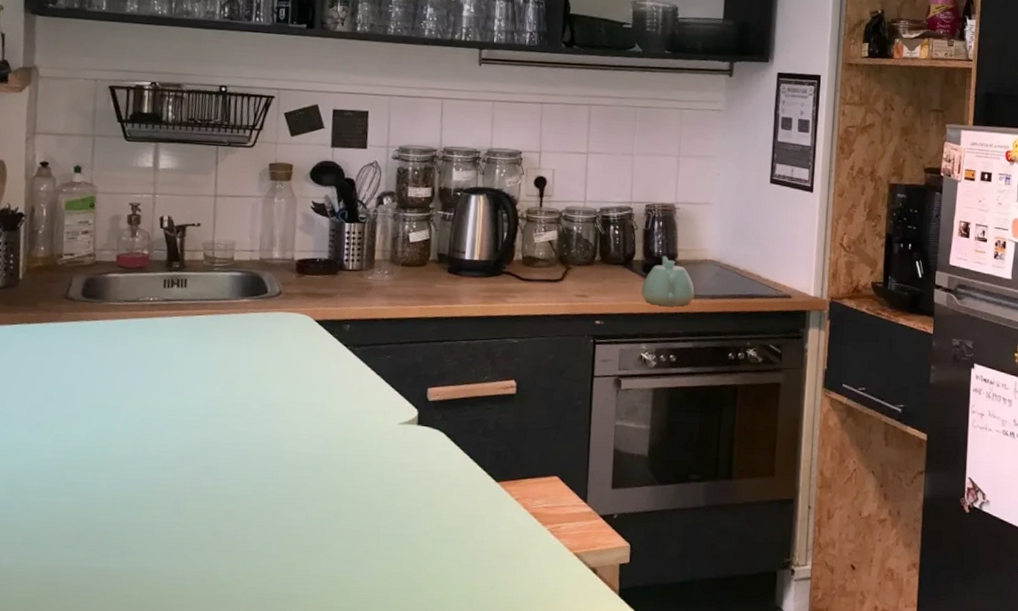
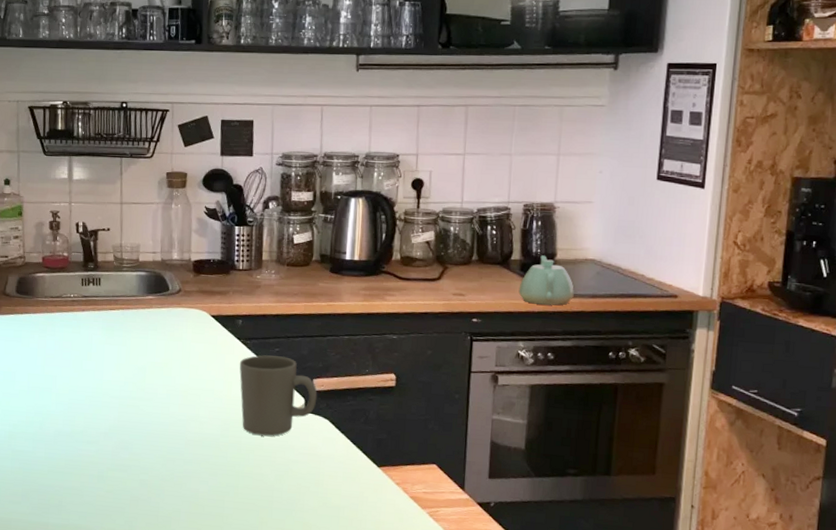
mug: none [345,363,432,453] -> present [239,355,318,436]

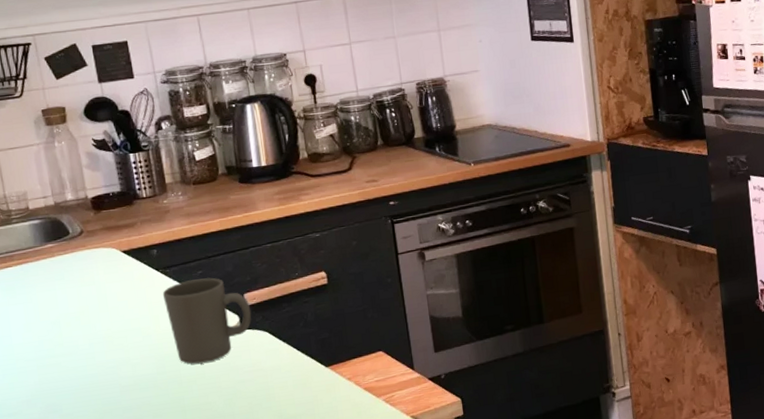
teapot: present [518,255,574,306] -> none [427,129,479,177]

